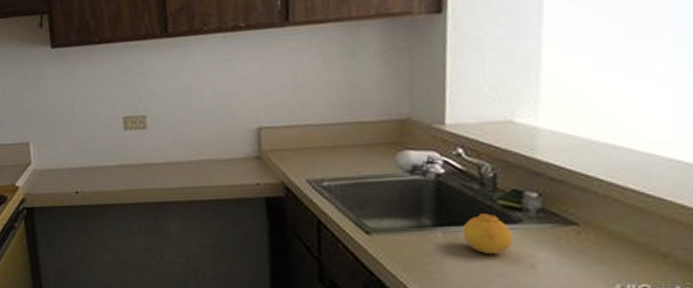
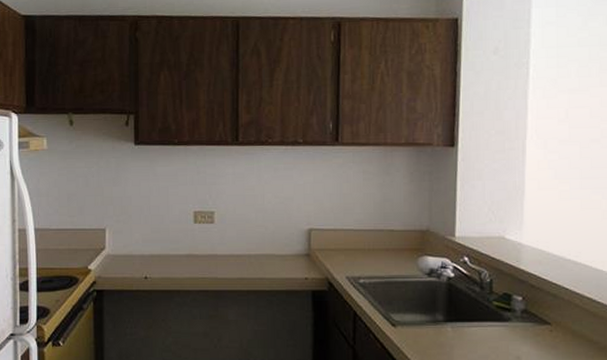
fruit: present [463,213,514,255] -> none [467,312,505,347]

